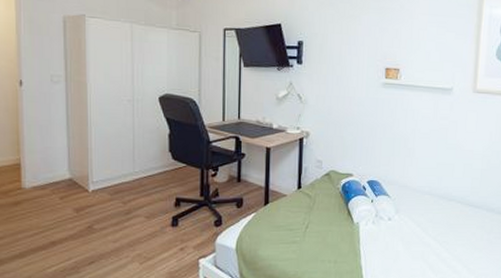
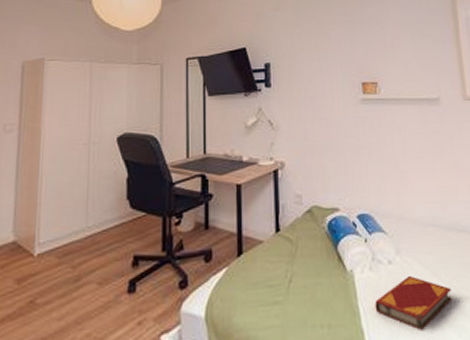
hardback book: none [373,230,435,269] -> present [375,275,452,330]

